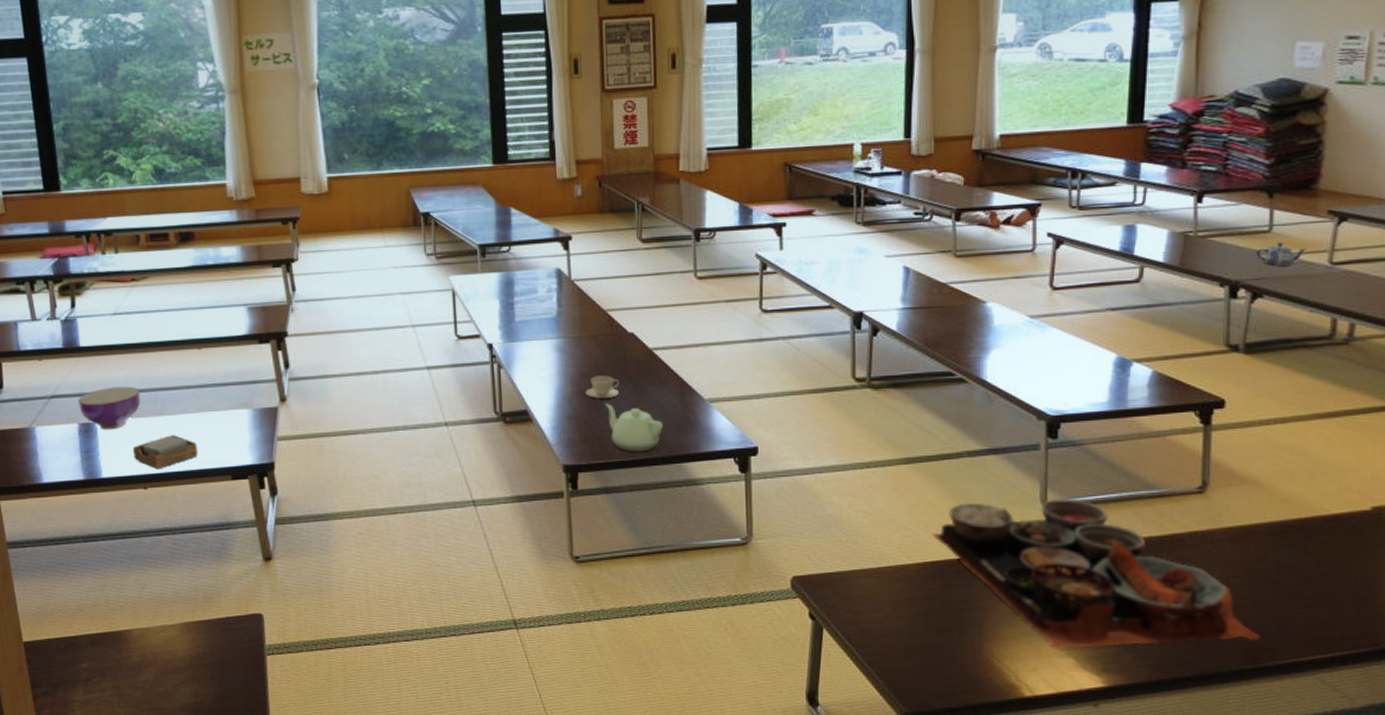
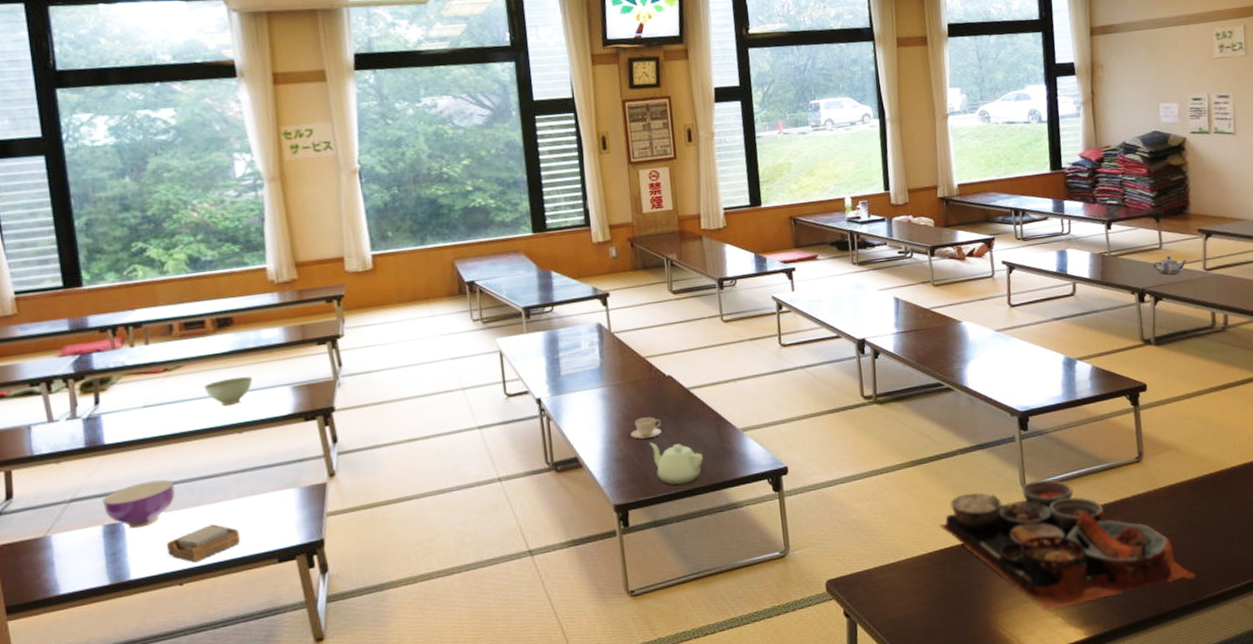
bowl: none [167,292,212,320] -> present [203,376,253,406]

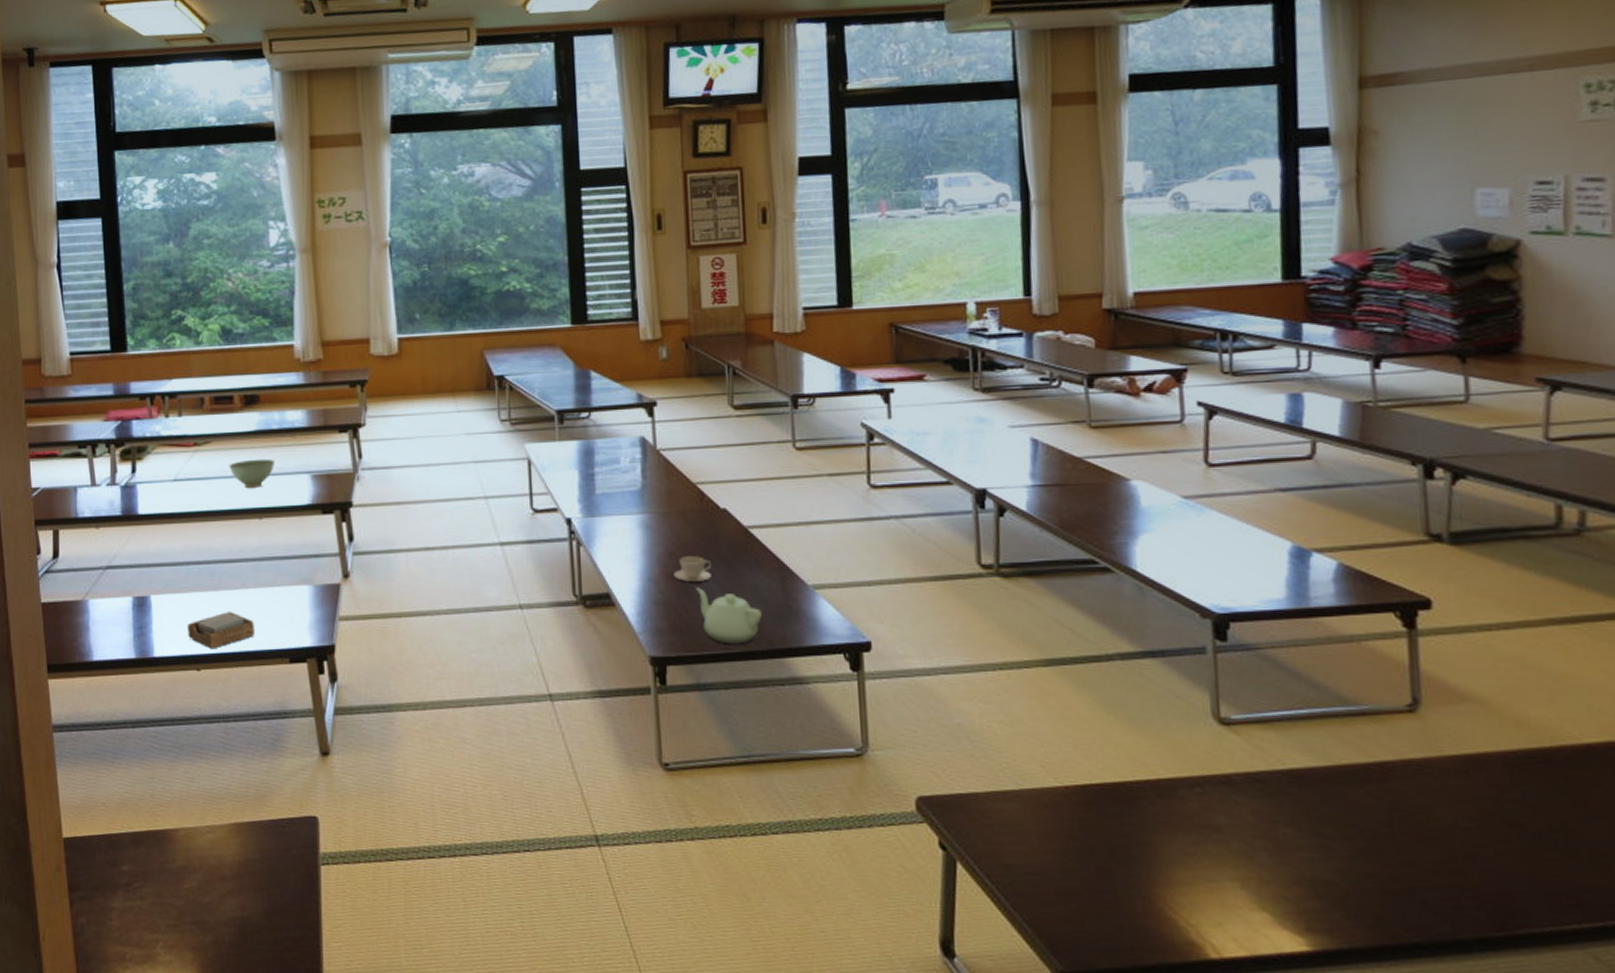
bowl: present [102,479,175,529] -> none [134,558,198,605]
food tray: present [938,479,1196,610] -> none [1082,713,1507,901]
teapot: present [1153,256,1187,276] -> none [1452,415,1514,443]

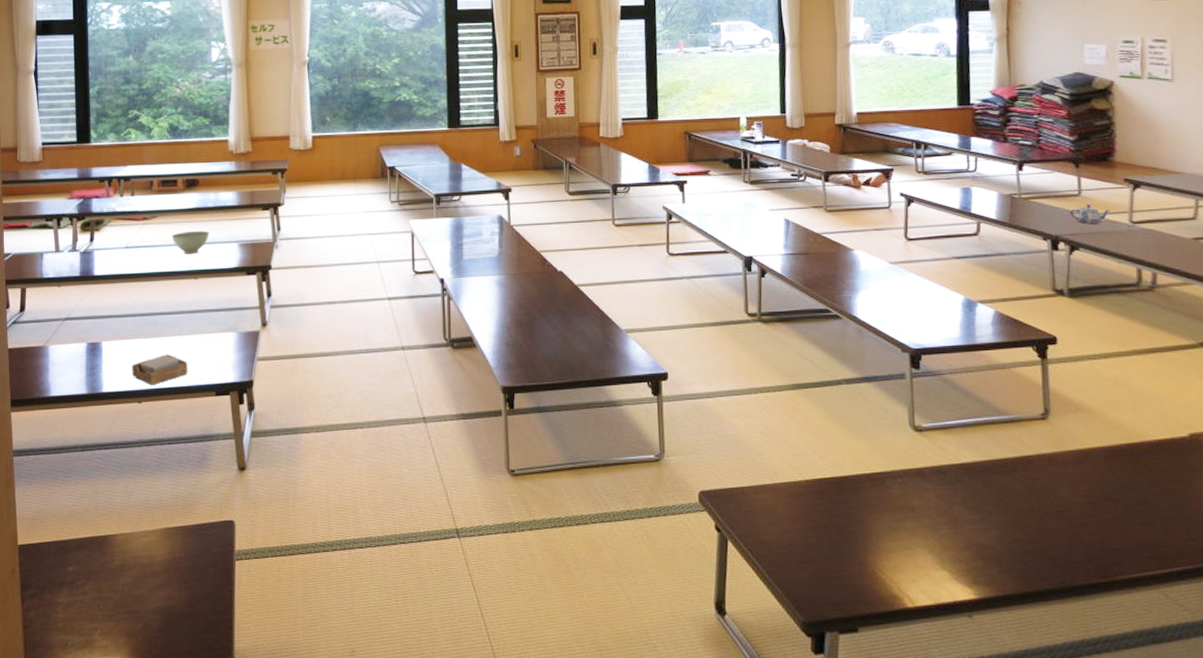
teacup: present [673,556,712,581] -> none [521,308,551,327]
teapot: present [696,587,762,644] -> none [538,332,587,376]
teapot: none [1452,415,1514,443] -> present [1069,204,1110,225]

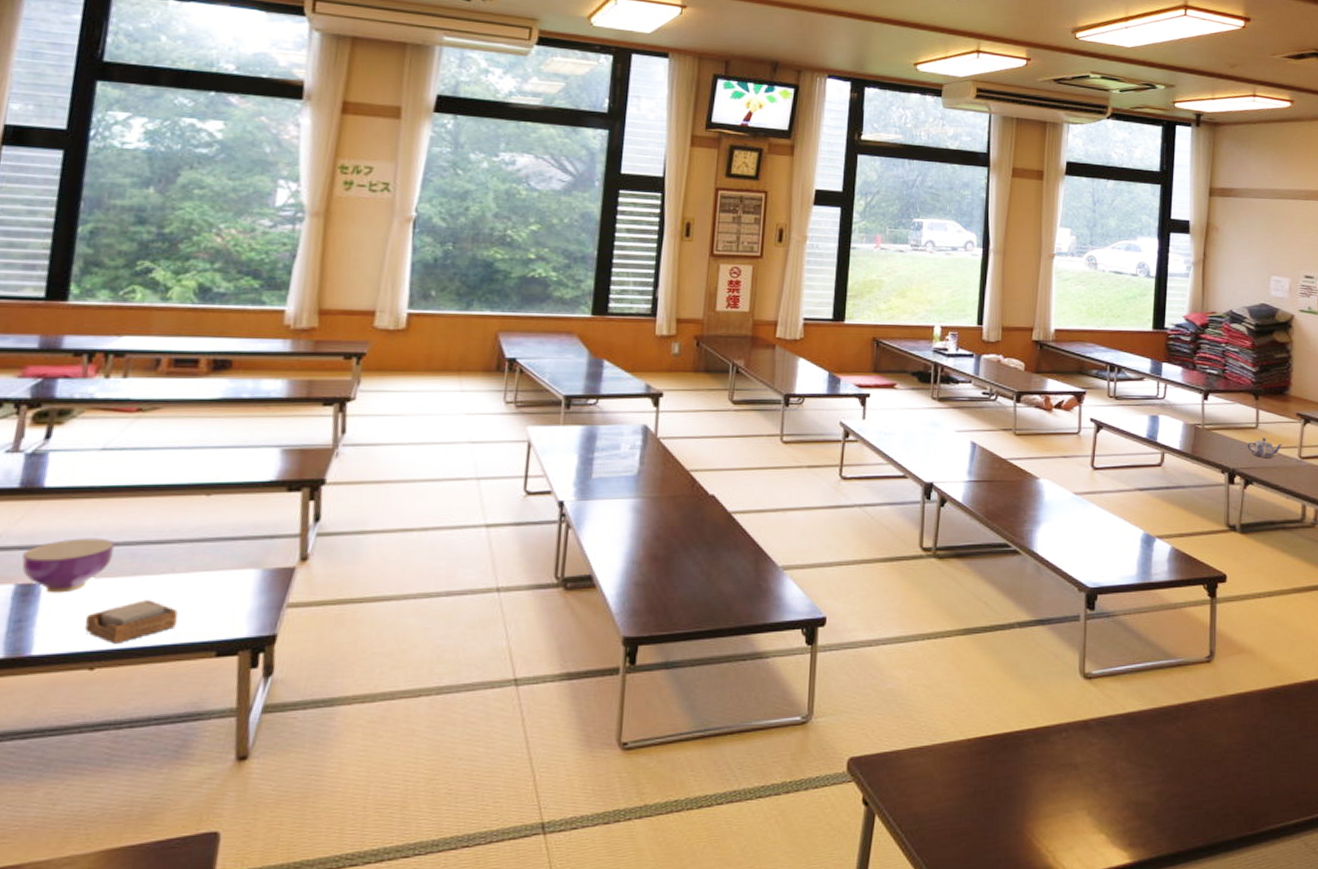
bowl: none [88,310,142,349] -> present [21,538,115,593]
bowl: present [171,230,210,254] -> none [178,429,240,461]

